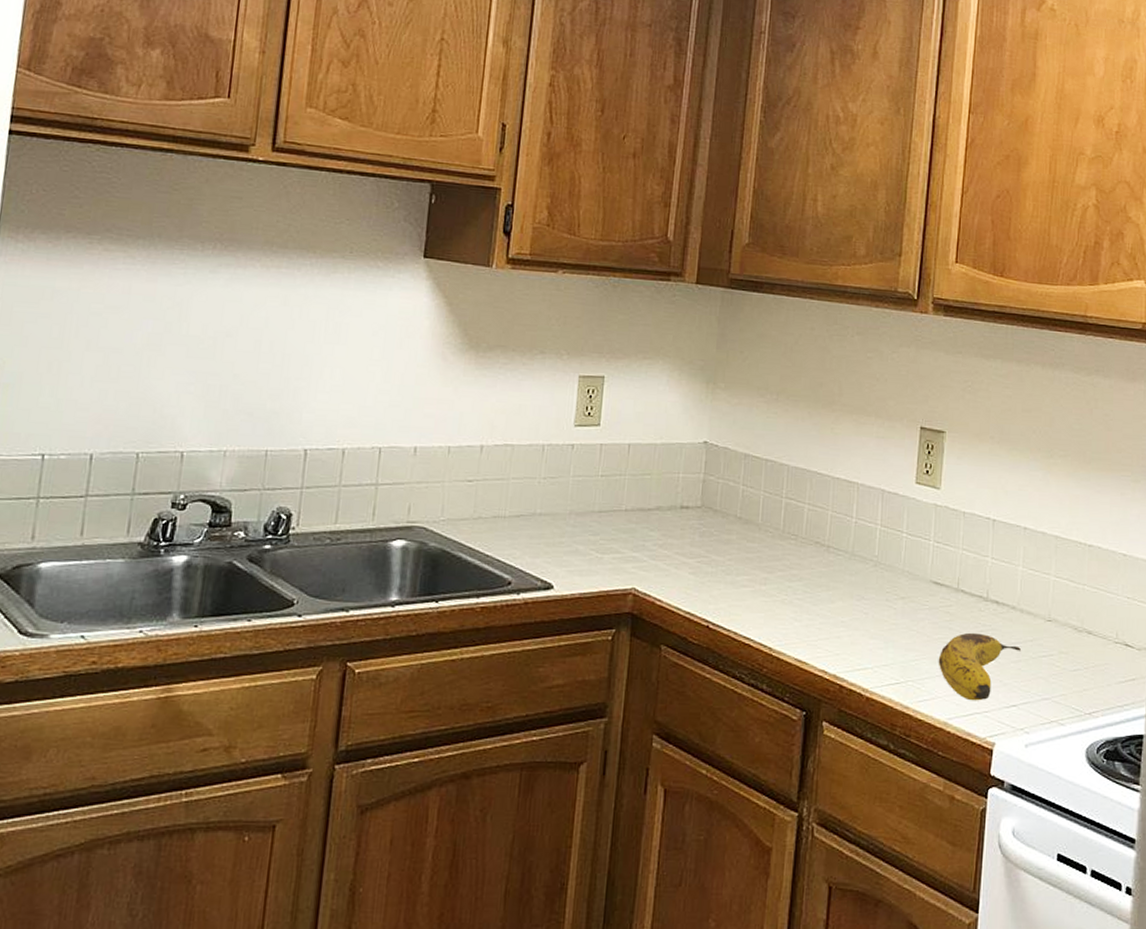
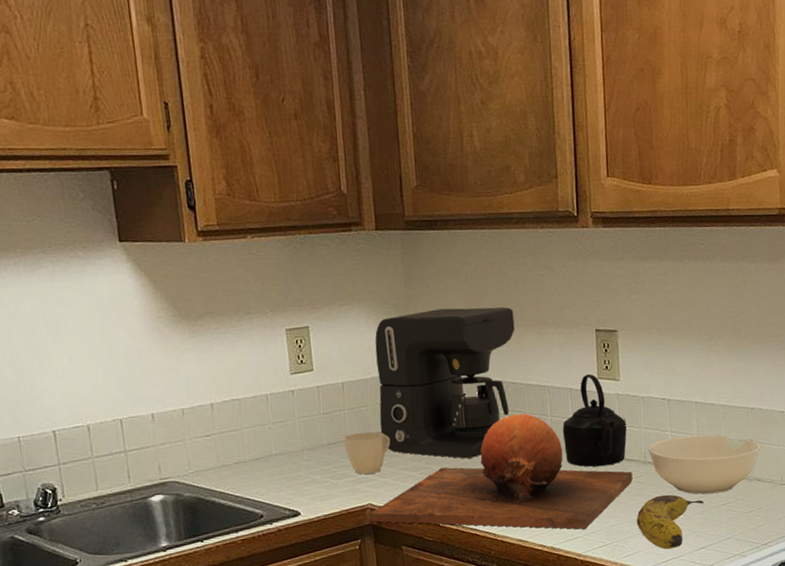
cup: none [618,503,670,553] -> present [344,431,390,475]
chopping board: none [631,510,941,659] -> present [370,413,633,529]
coffee maker: none [661,378,832,553] -> present [375,306,515,459]
kettle: none [866,476,941,586] -> present [563,373,627,467]
bowl: none [963,565,1096,641] -> present [648,434,761,494]

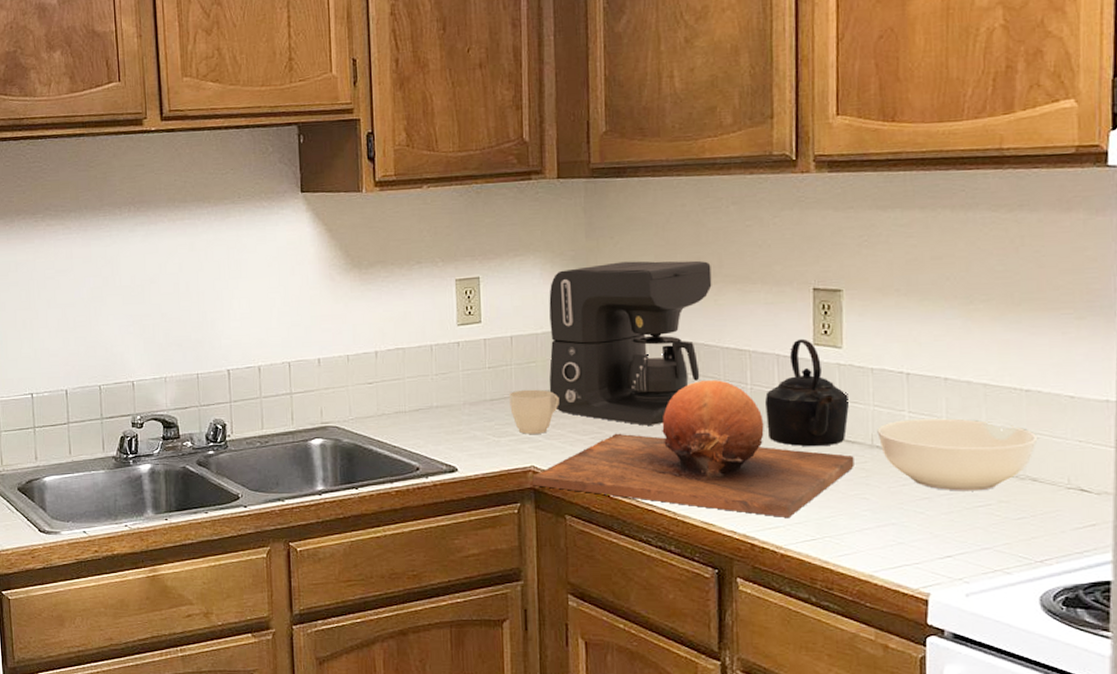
fruit: present [636,494,704,550] -> none [856,487,952,553]

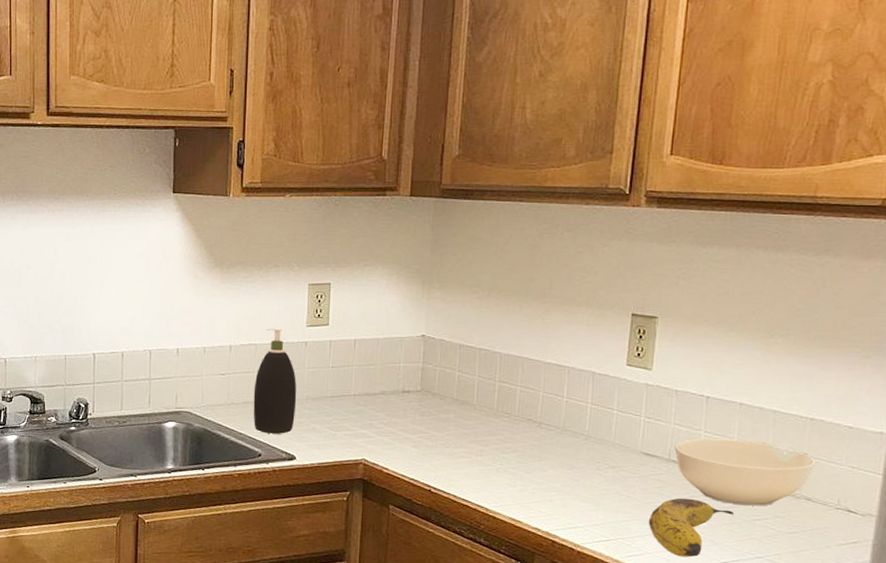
soap dispenser: none [405,329,453,445] -> present [253,328,297,434]
cup: present [509,389,559,434] -> none [348,389,393,430]
chopping board: present [532,380,854,517] -> none [362,391,652,519]
coffee maker: present [549,260,712,426] -> none [385,277,542,429]
kettle: present [765,338,849,446] -> none [577,359,653,457]
fruit: none [856,487,952,553] -> present [648,498,734,558]

